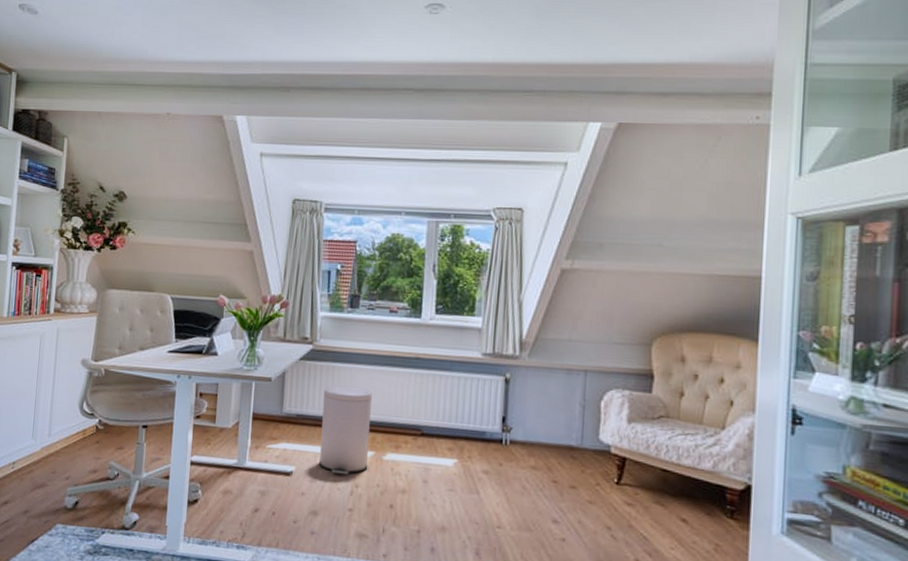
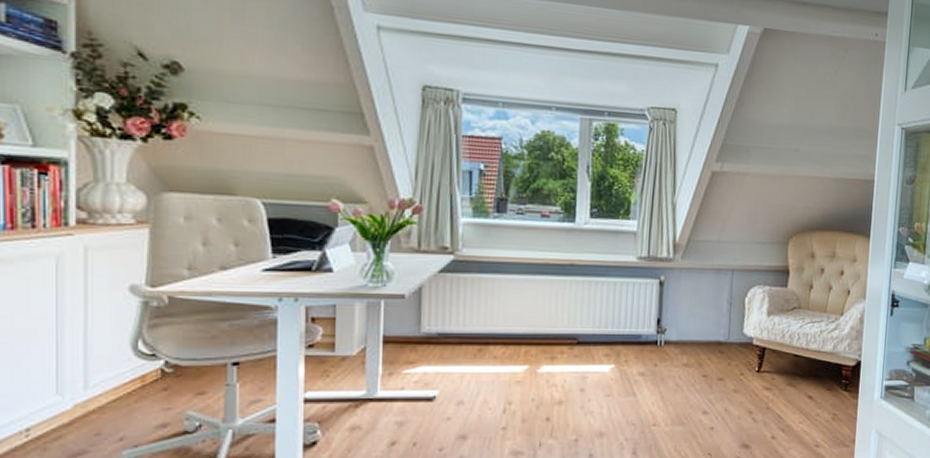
pedal bin: present [319,385,372,475] -> none [467,298,524,392]

